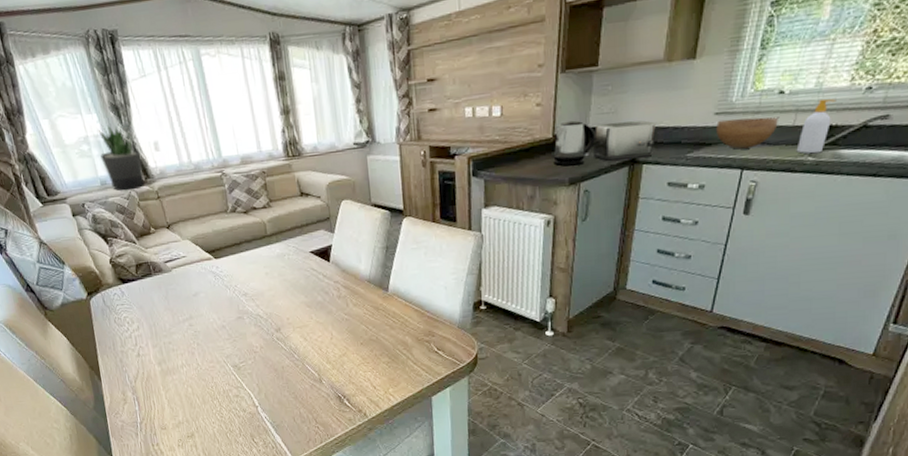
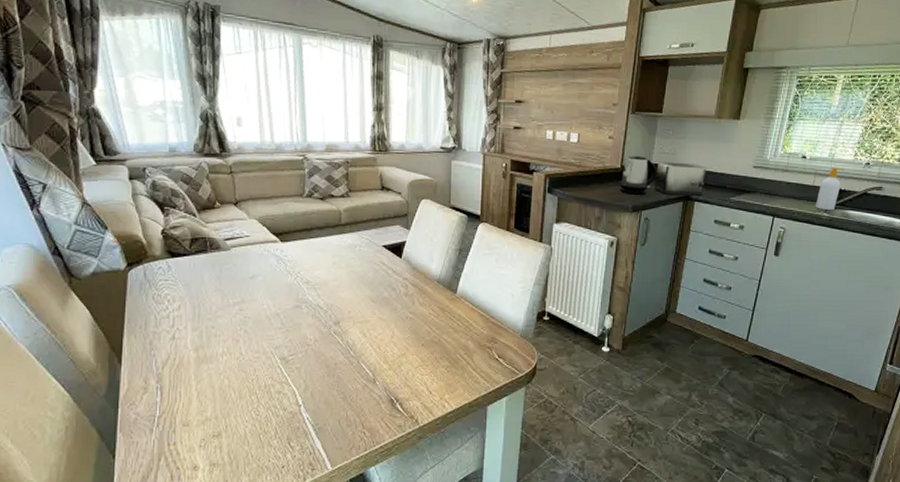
planter: present [97,124,145,191] -> none [175,92,220,161]
bowl: present [716,117,778,150] -> none [754,172,801,200]

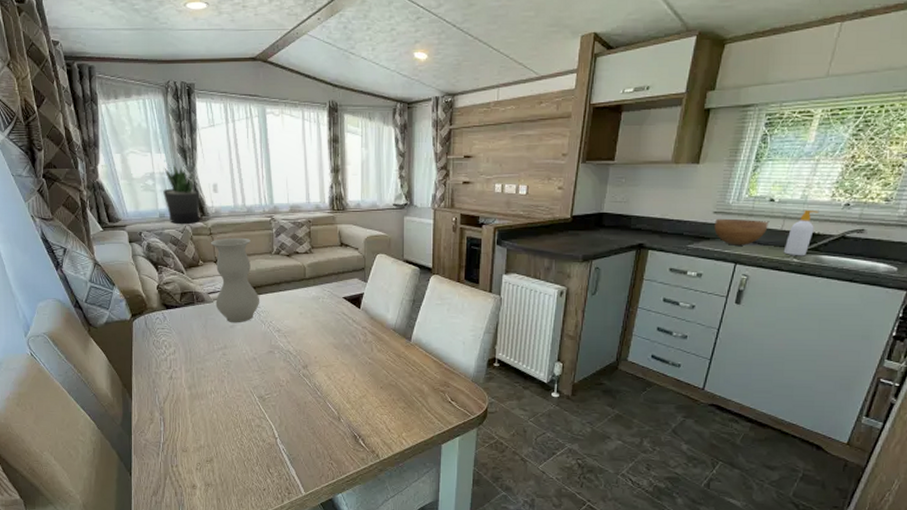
planter: none [175,92,220,161] -> present [163,164,200,225]
vase: none [230,177,287,274] -> present [210,237,260,323]
kettle: present [620,155,656,195] -> none [570,205,608,245]
toaster: present [655,161,707,197] -> none [606,210,662,245]
bowl: none [754,172,801,200] -> present [714,218,768,246]

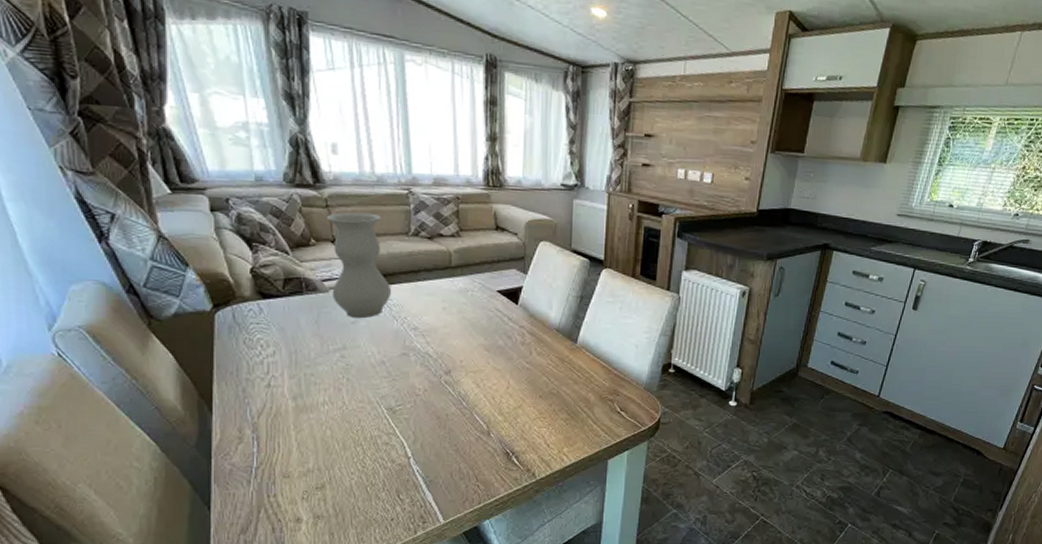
planter: present [163,164,200,225] -> none [261,112,313,192]
bowl: present [714,218,768,246] -> none [897,221,947,251]
soap bottle: present [783,209,819,256] -> none [958,217,992,264]

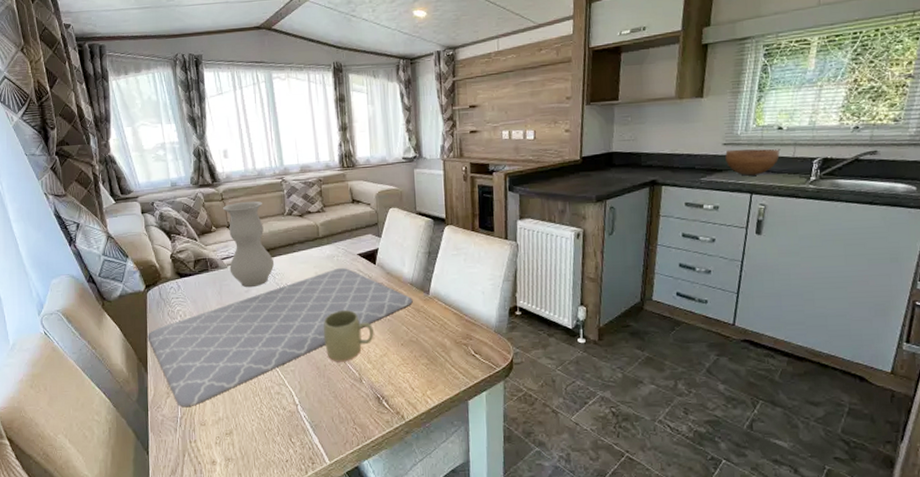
placemat: none [214,304,557,455] -> present [148,267,413,407]
mug: none [447,354,508,412] -> present [323,310,374,362]
bowl: none [897,221,947,251] -> present [725,149,780,176]

